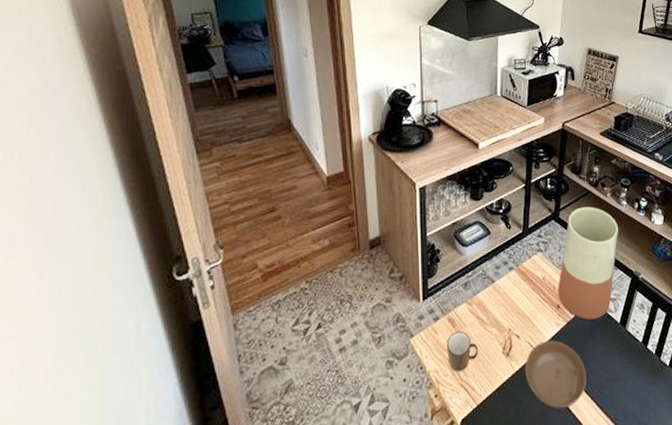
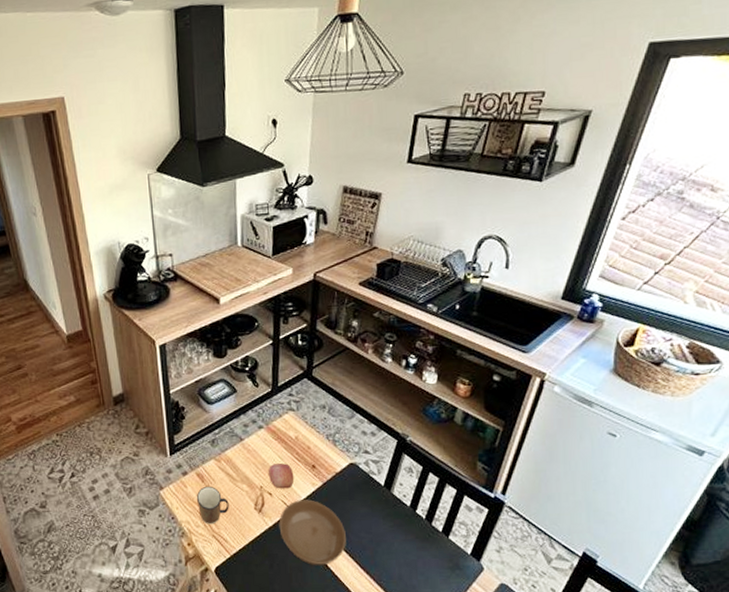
fruit: none [517,304,541,331] -> present [269,463,295,489]
vase: present [558,207,618,320] -> none [312,364,382,481]

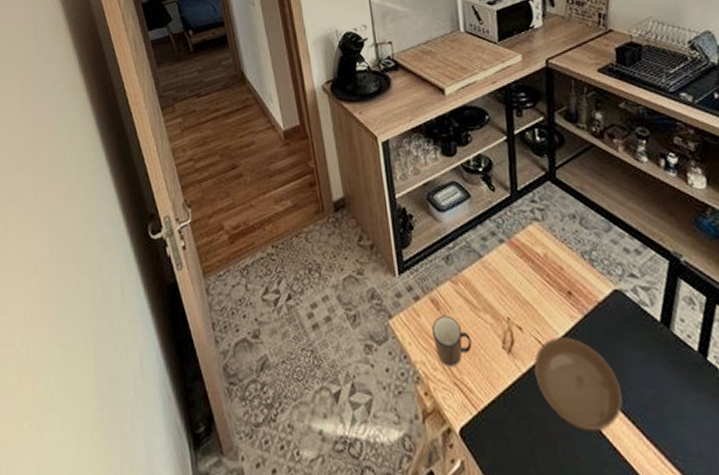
fruit: present [269,463,295,489] -> none [515,288,548,322]

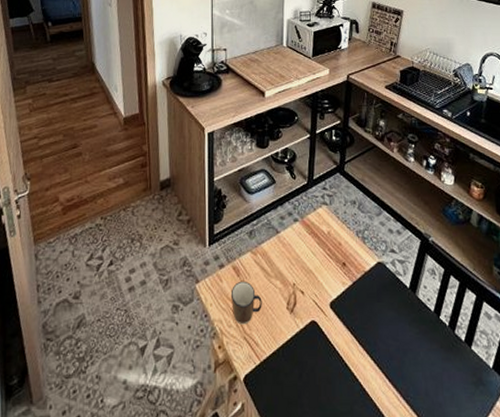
bowl: present [534,337,623,432] -> none [309,300,374,377]

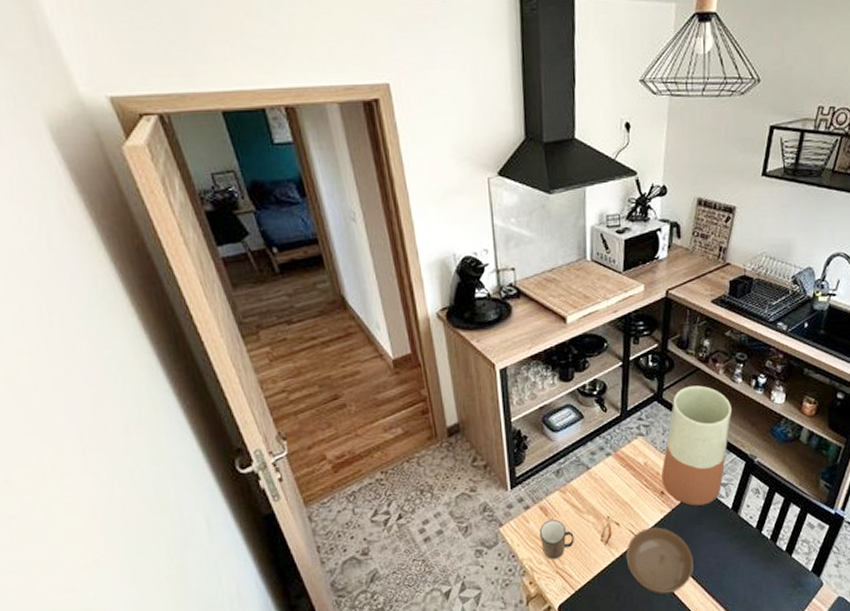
bowl: none [309,300,374,377] -> present [626,527,693,595]
vase: none [343,161,406,282] -> present [662,385,731,506]

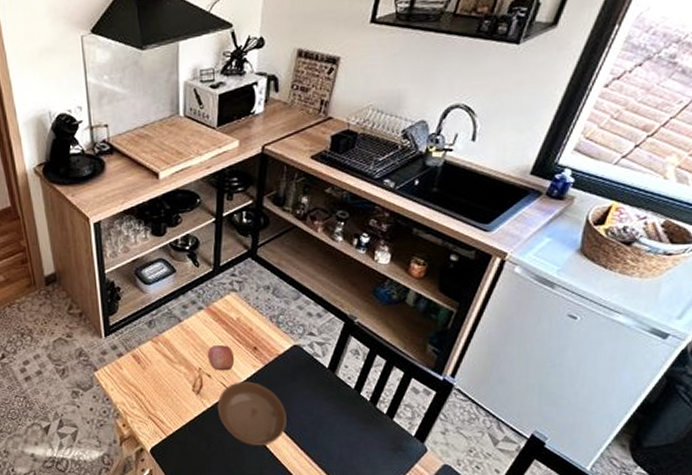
mug: present [539,519,574,561] -> none [132,367,166,406]
fruit: none [616,491,643,518] -> present [208,345,235,371]
vase: present [662,385,731,506] -> none [255,243,330,364]

